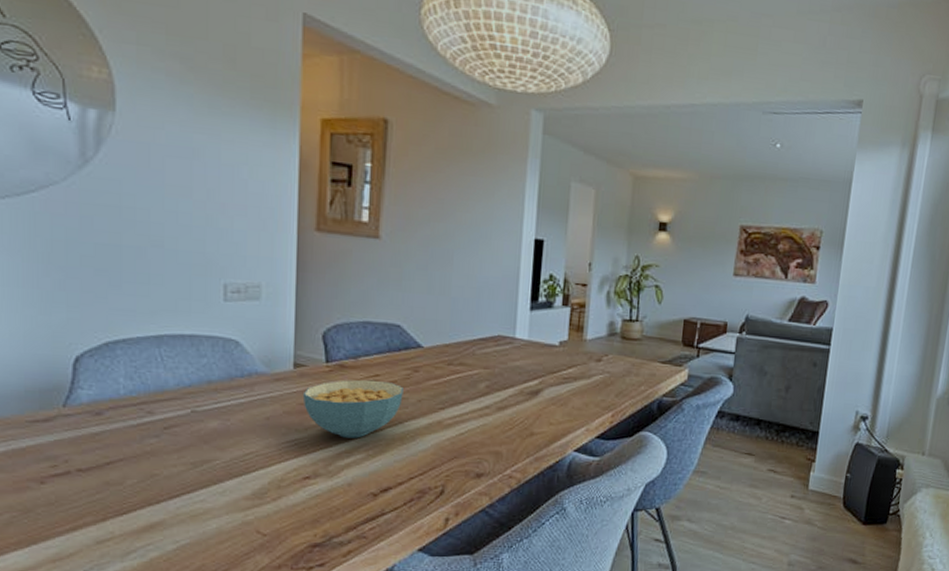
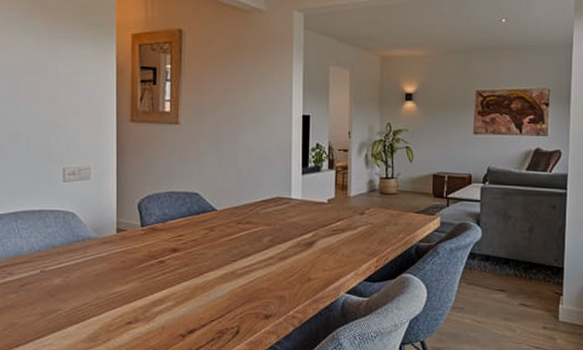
cereal bowl: present [302,379,403,438] -> none [124,239,202,289]

